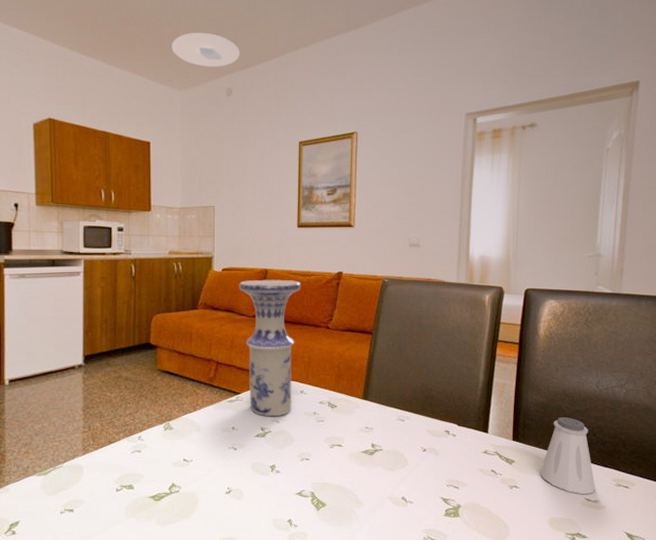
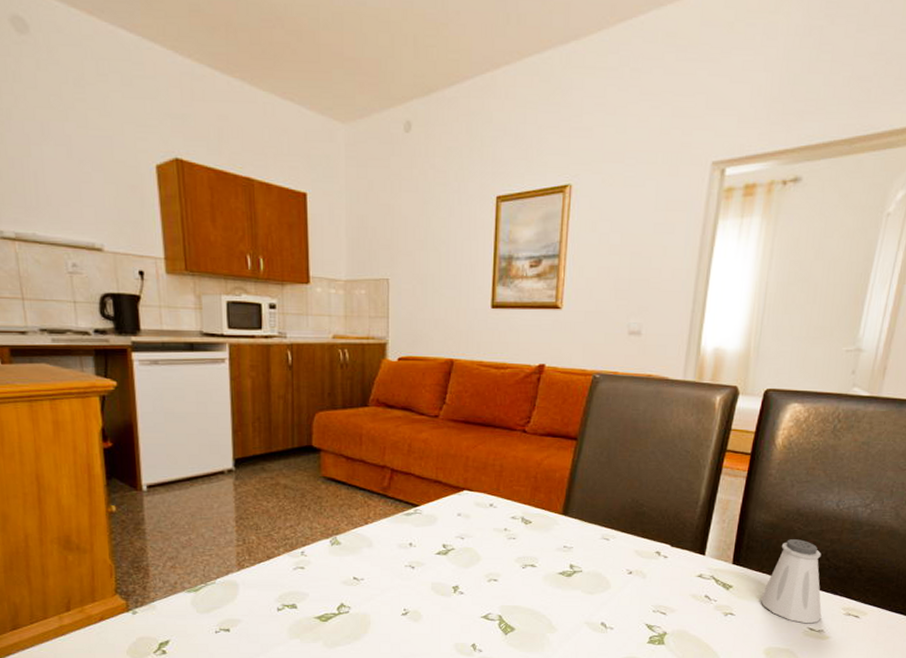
ceiling light: present [172,33,240,67] -> none [332,41,422,91]
vase: present [239,279,302,417] -> none [419,372,494,533]

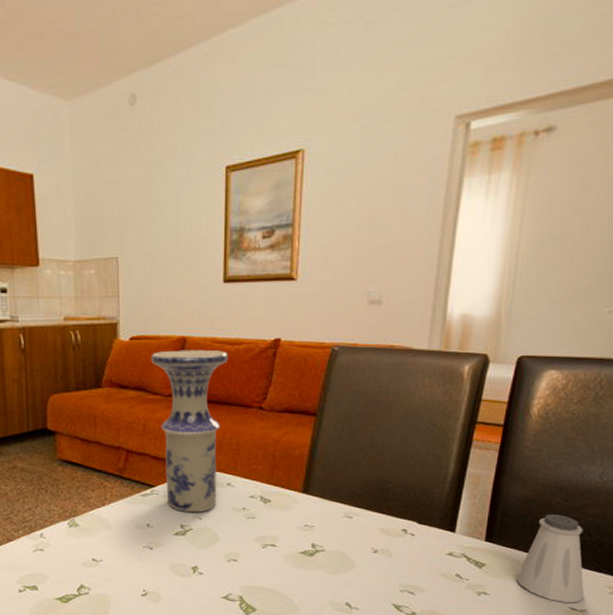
vase: none [419,372,494,533] -> present [151,349,229,513]

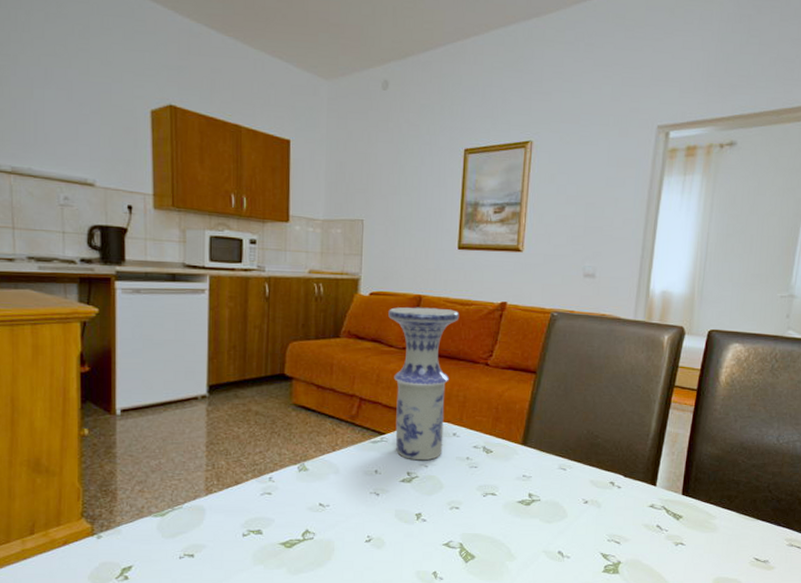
saltshaker: present [516,514,585,603] -> none [708,472,767,554]

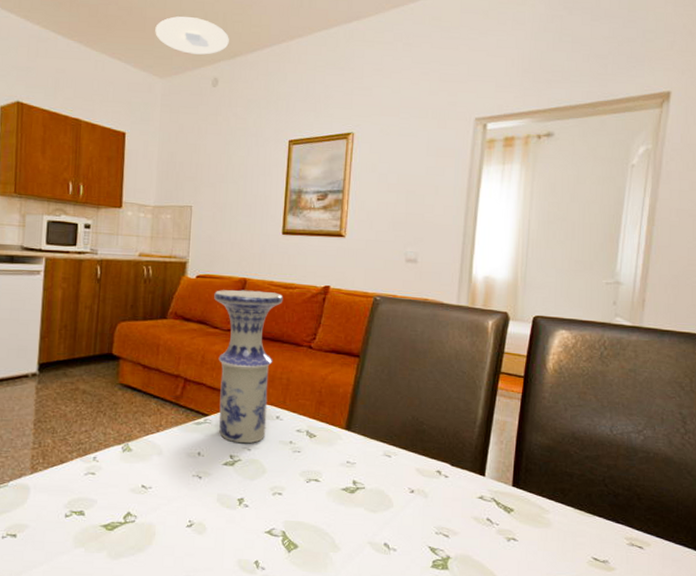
ceiling light: none [319,10,400,54] -> present [155,16,229,55]

